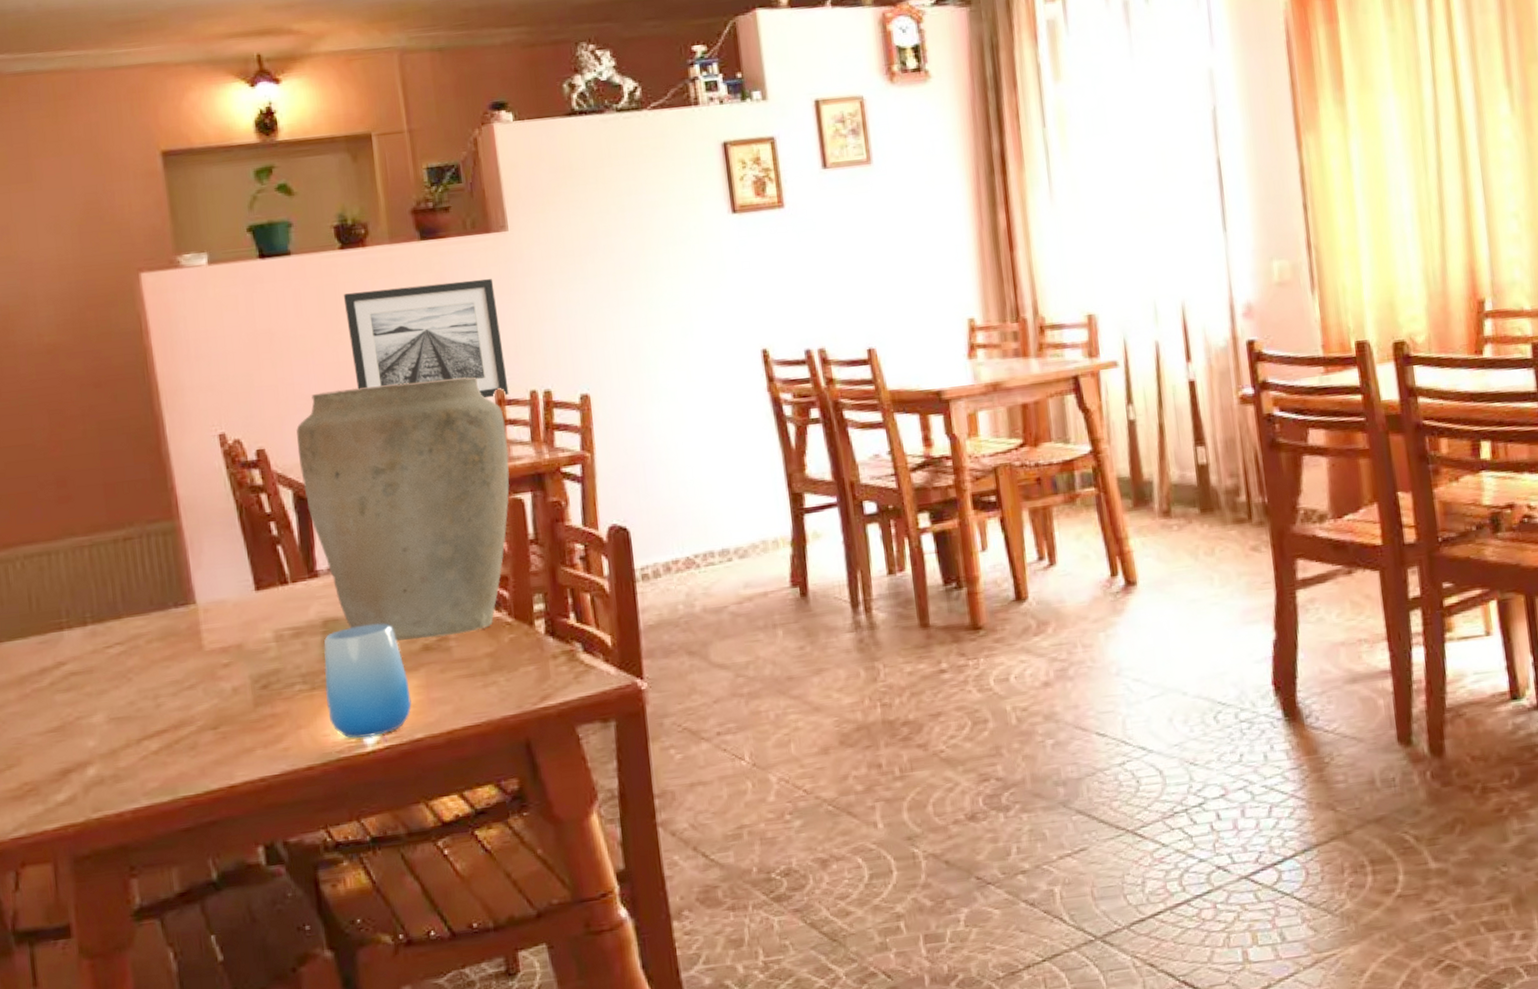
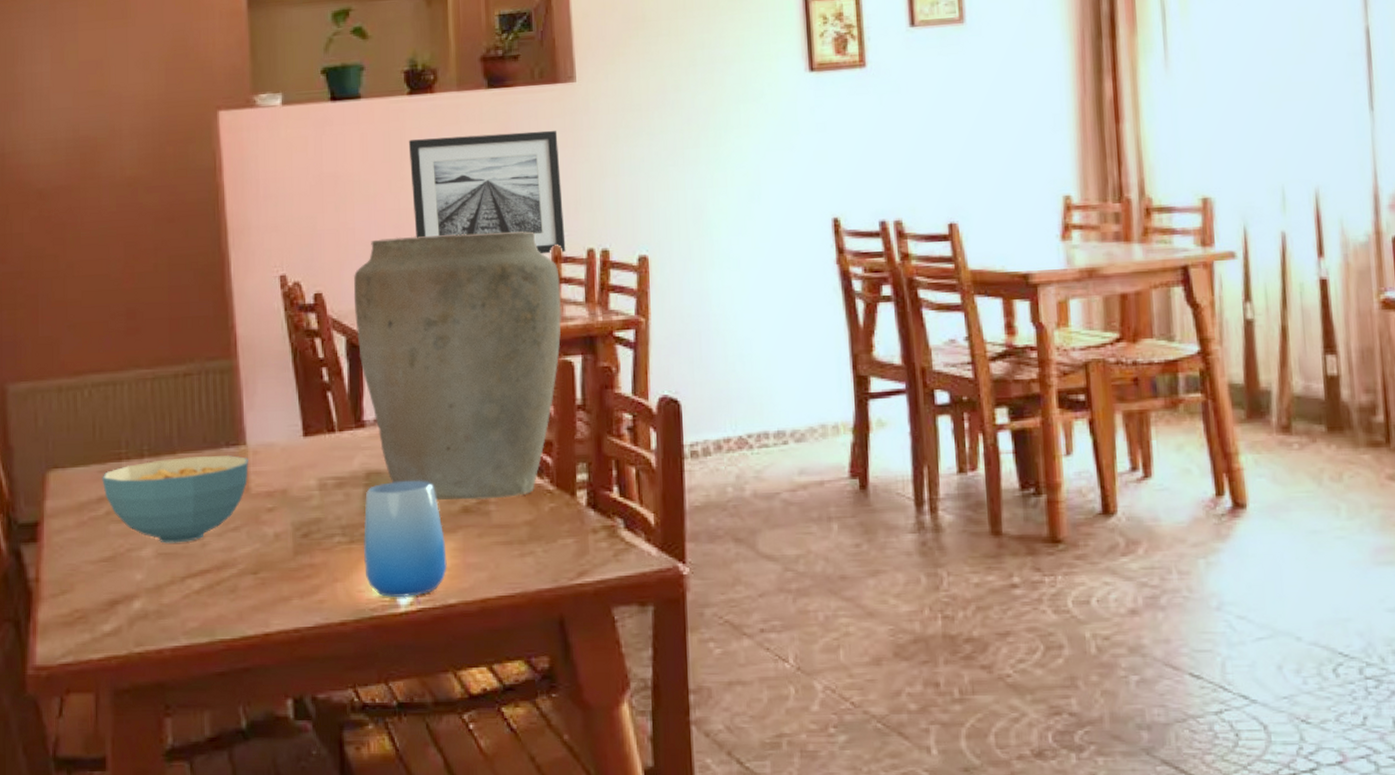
cereal bowl: none [43,615,200,708] -> present [102,454,248,543]

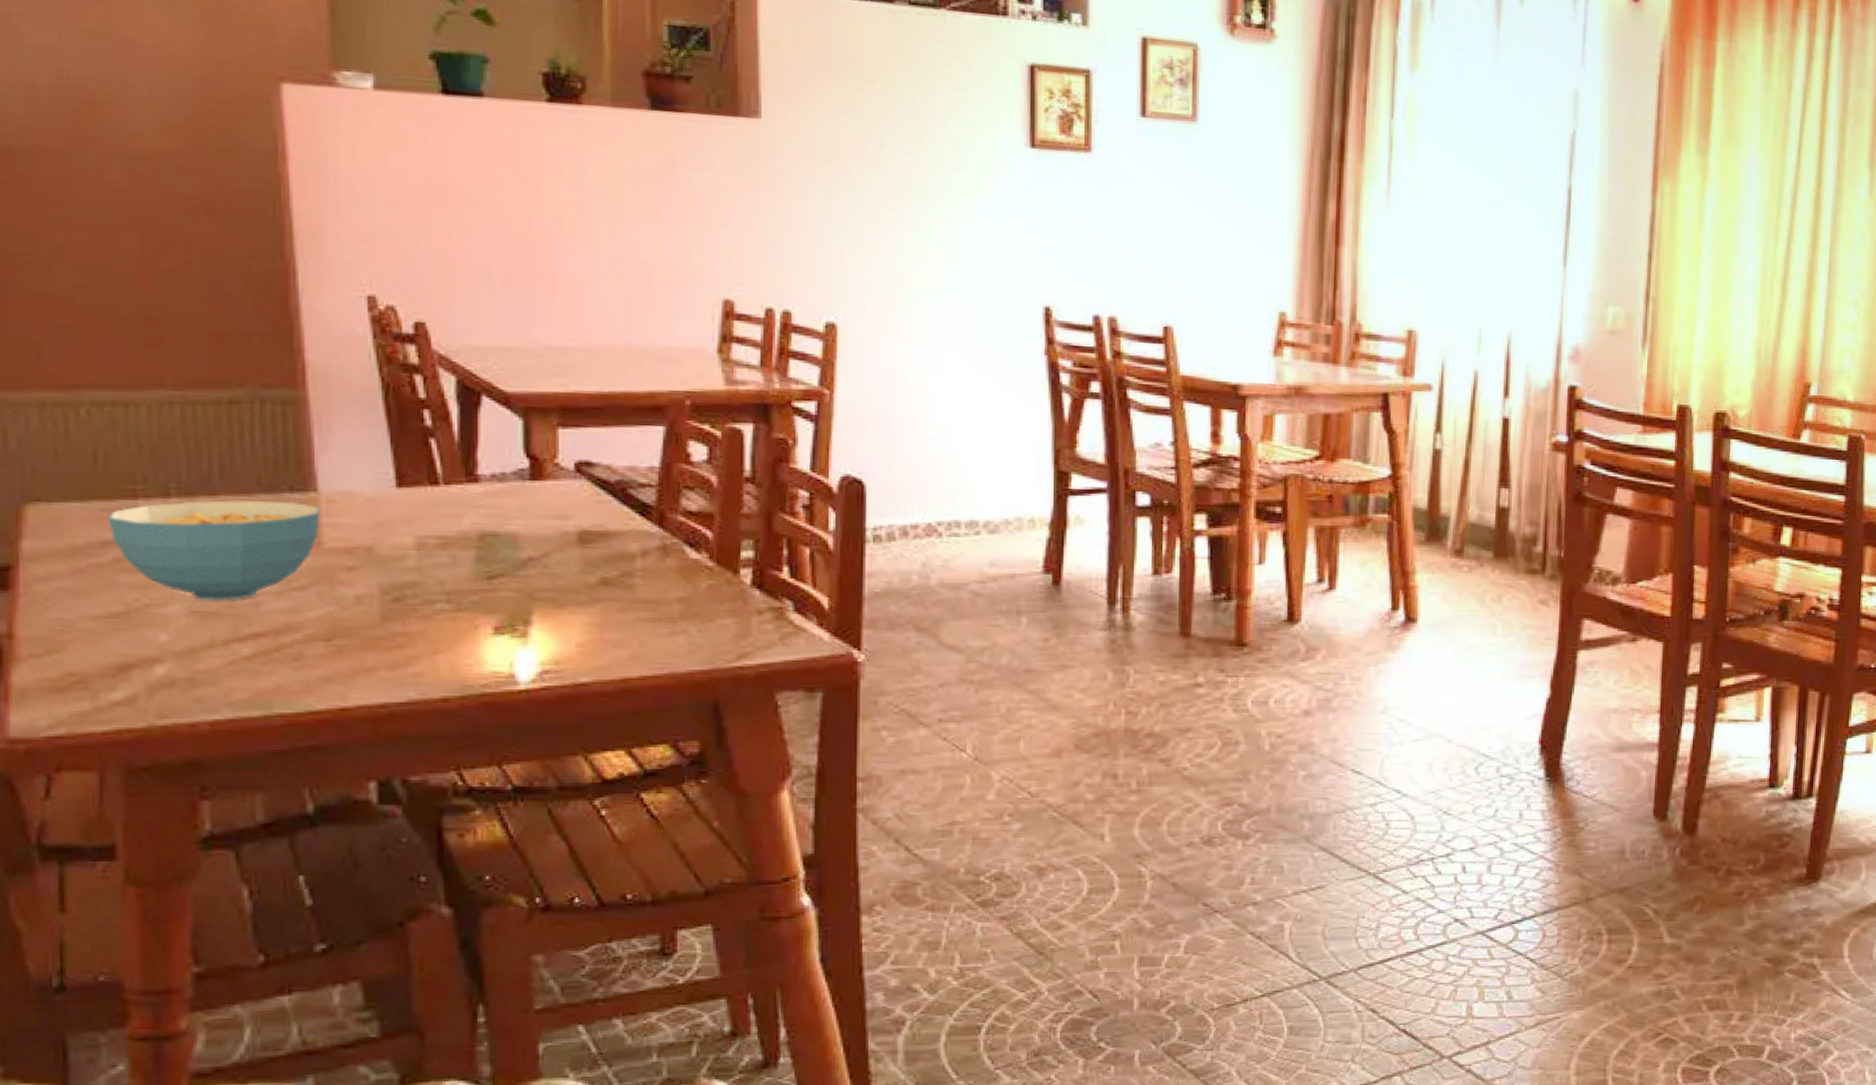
vase: present [353,231,562,501] -> none [467,267,732,572]
cup: present [364,480,447,598] -> none [474,545,580,674]
wall art: present [408,130,566,254] -> none [545,156,740,309]

